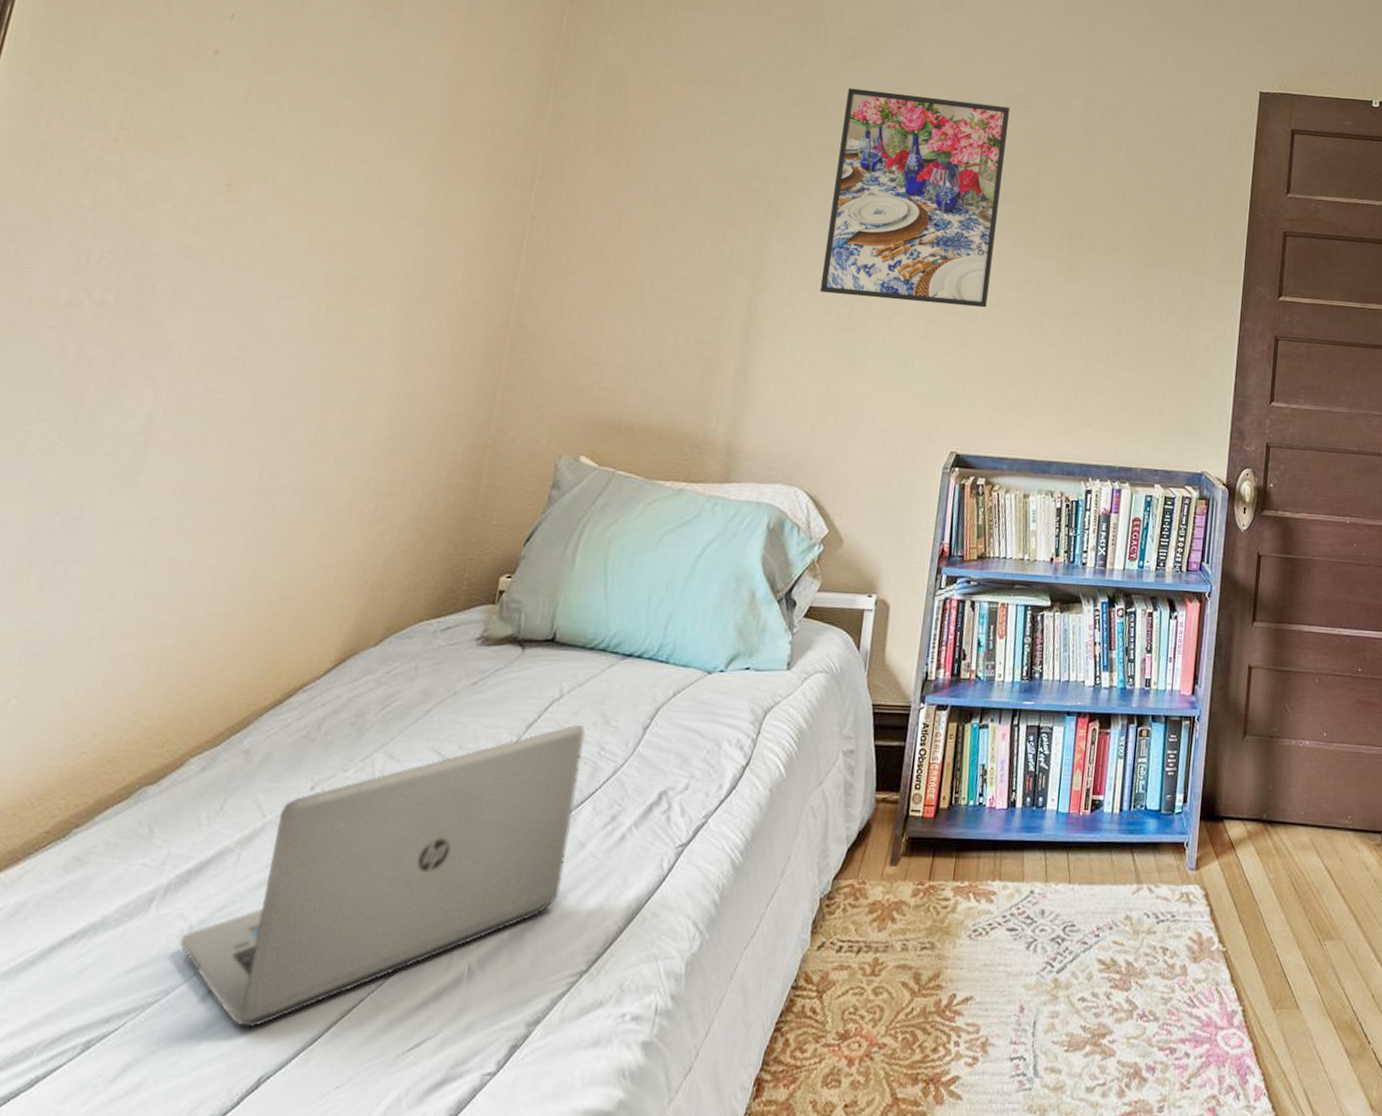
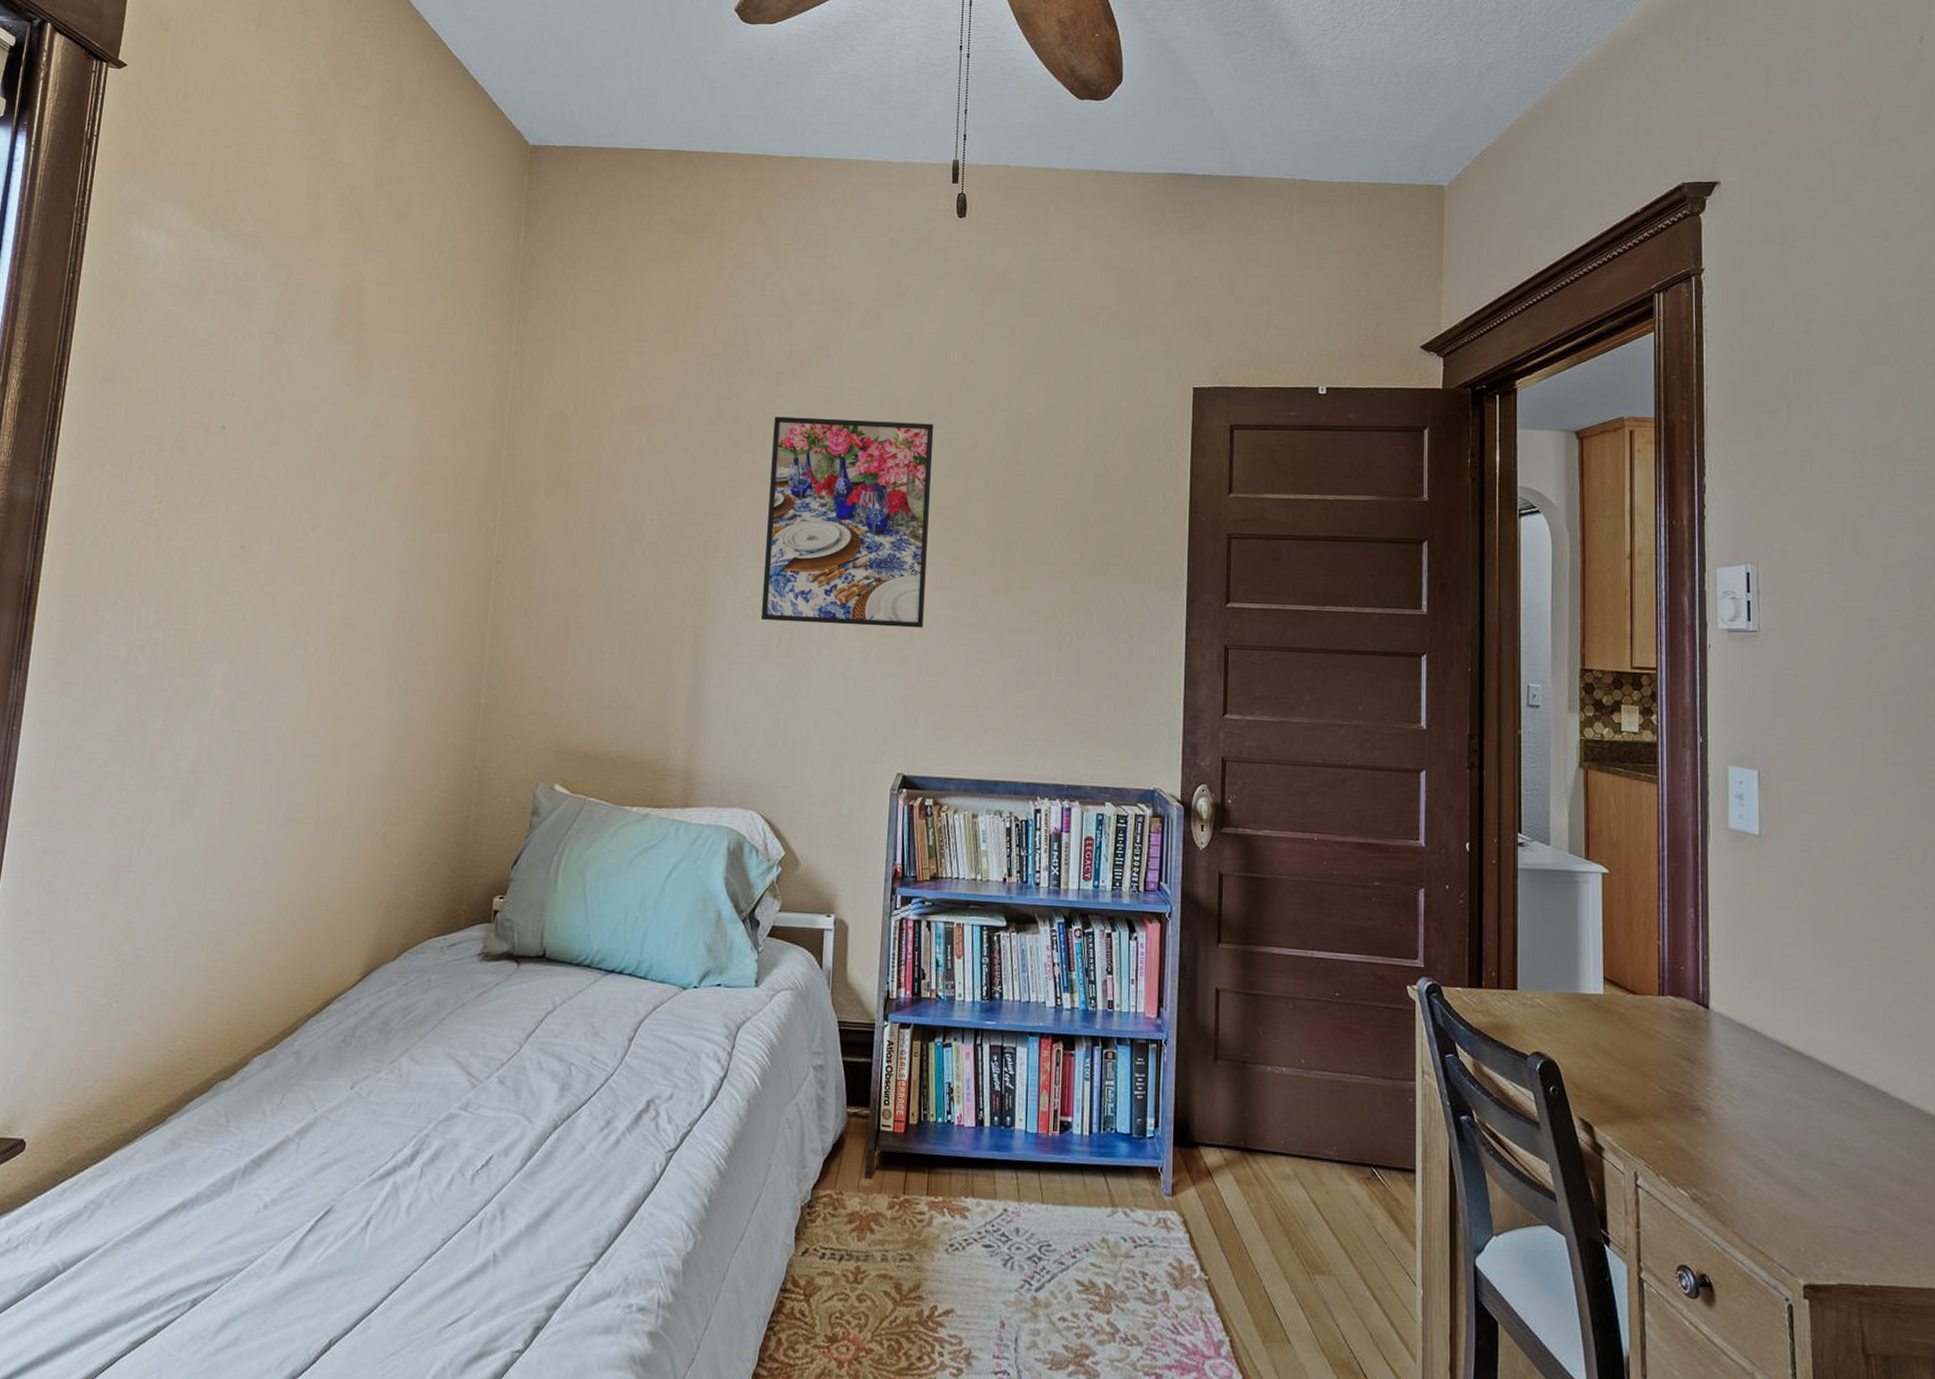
laptop: present [179,725,585,1028] -> none [258,1036,578,1297]

